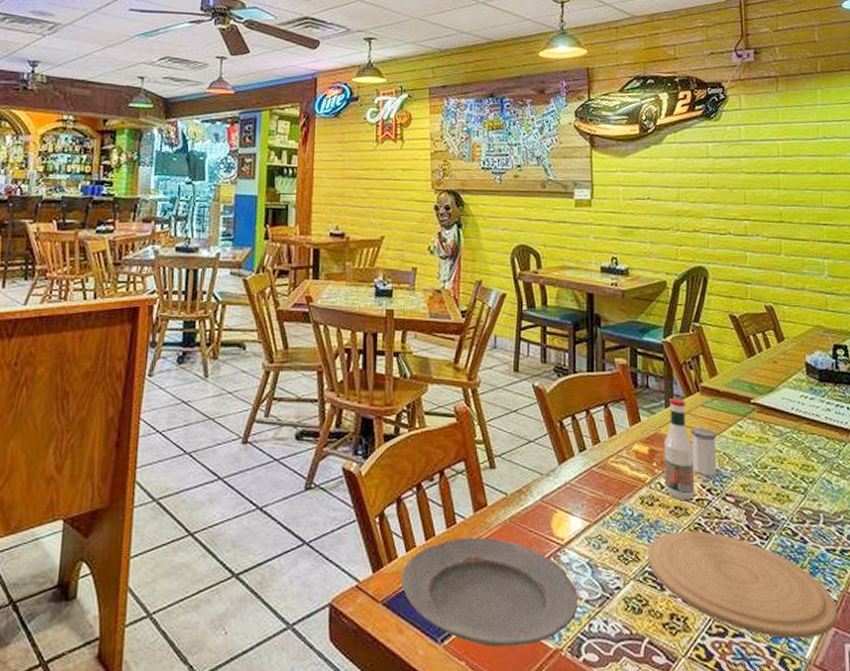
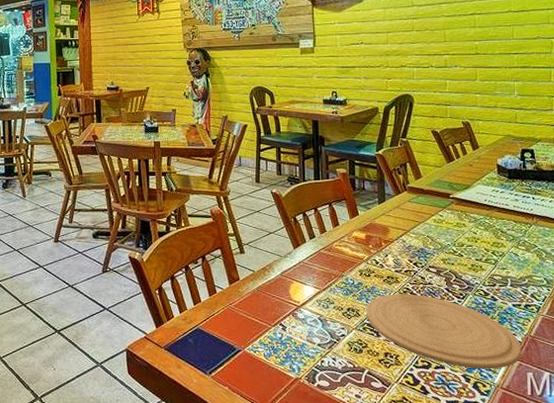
plate: present [400,537,579,647] -> none [177,302,313,377]
tabasco sauce: present [664,397,695,500] -> none [378,196,404,272]
salt shaker: present [690,426,717,476] -> none [399,217,422,253]

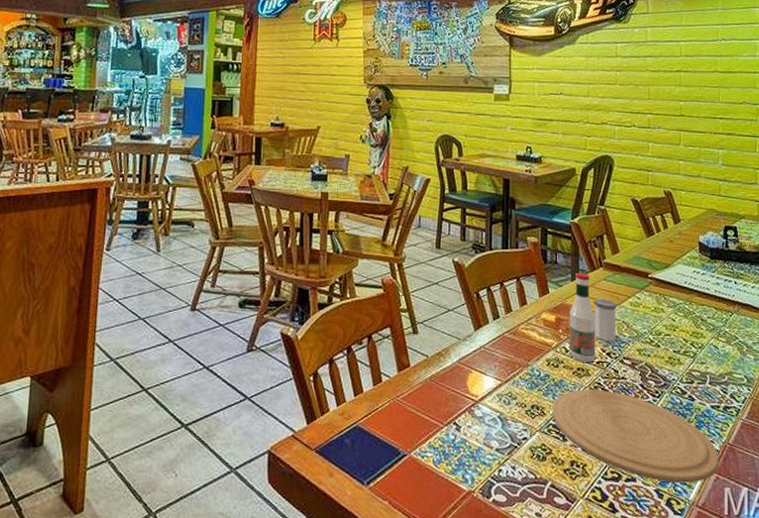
tabasco sauce: none [378,196,404,272] -> present [569,272,596,362]
salt shaker: none [399,217,422,253] -> present [593,298,617,341]

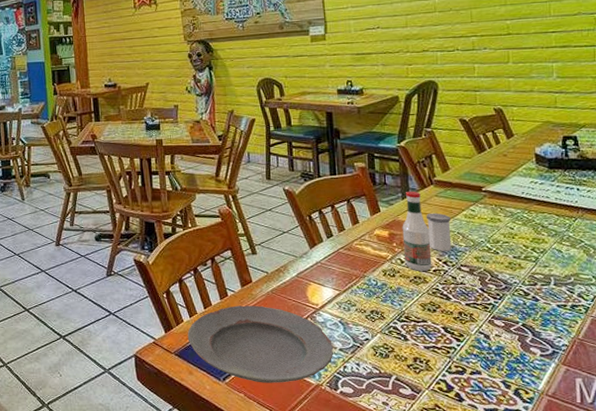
plate: none [332,394,490,489] -> present [187,305,334,383]
plate: present [552,389,719,483] -> none [391,295,569,375]

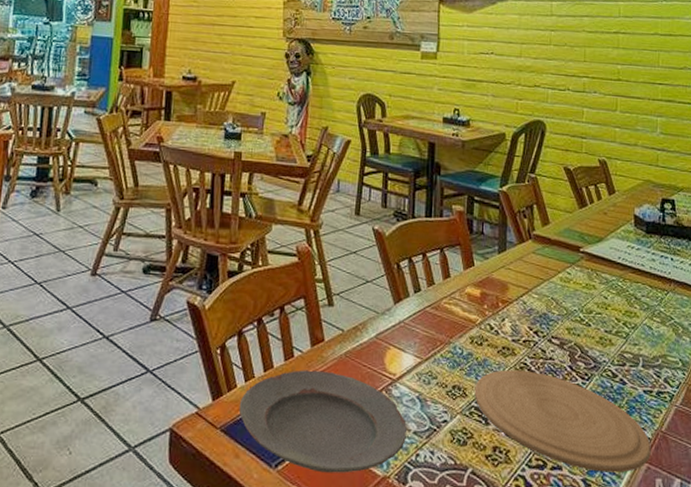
plate: none [391,295,569,375] -> present [474,370,651,473]
tabasco sauce: present [402,191,432,271] -> none [494,244,523,341]
salt shaker: present [425,213,452,251] -> none [521,272,546,319]

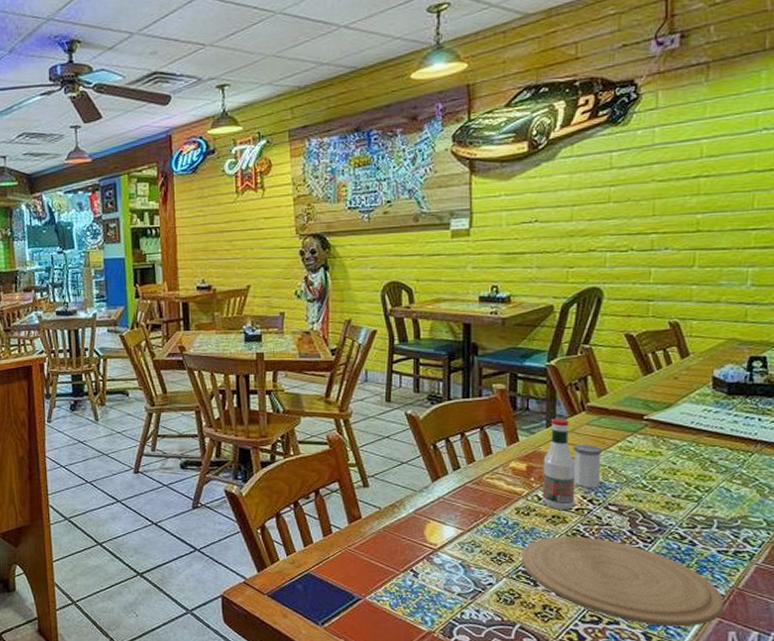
plate: present [238,370,408,473] -> none [283,544,451,629]
tabasco sauce: none [494,244,523,341] -> present [542,418,576,510]
salt shaker: none [521,272,546,319] -> present [572,443,602,488]

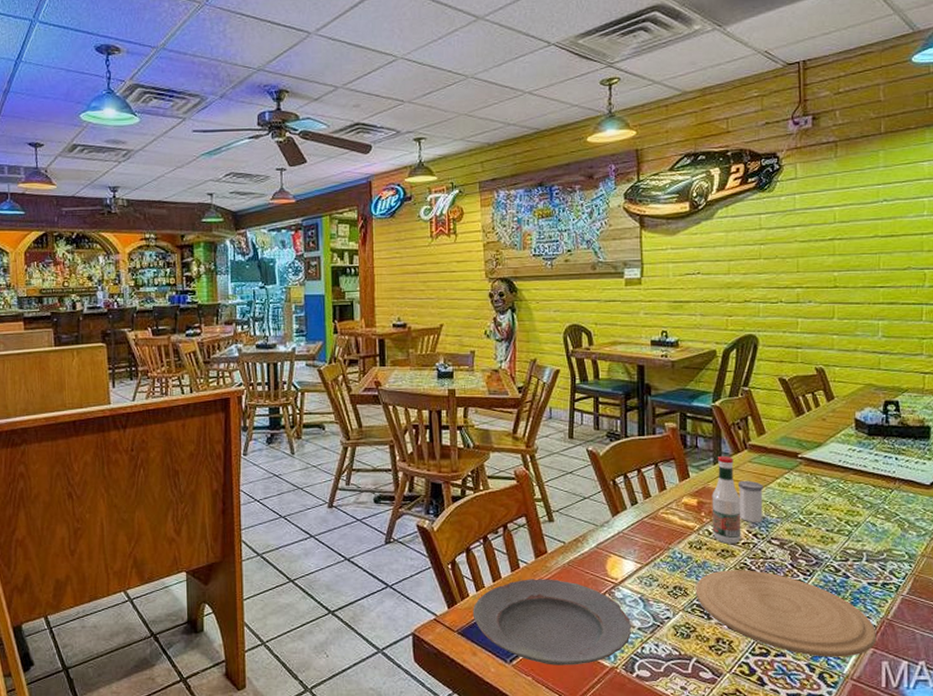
plate: none [283,544,451,629] -> present [472,579,632,665]

